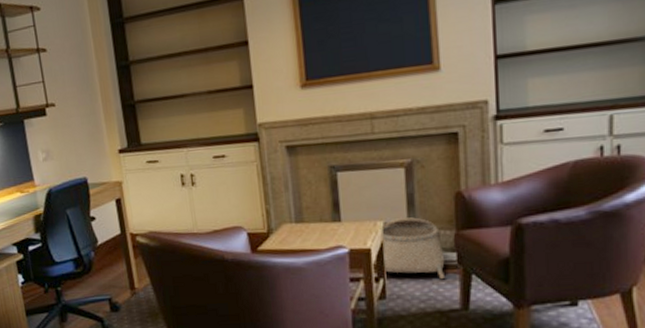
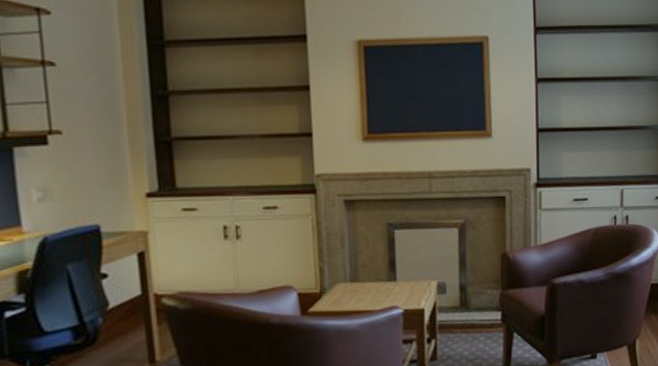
basket: present [380,217,446,280] -> none [434,277,491,339]

